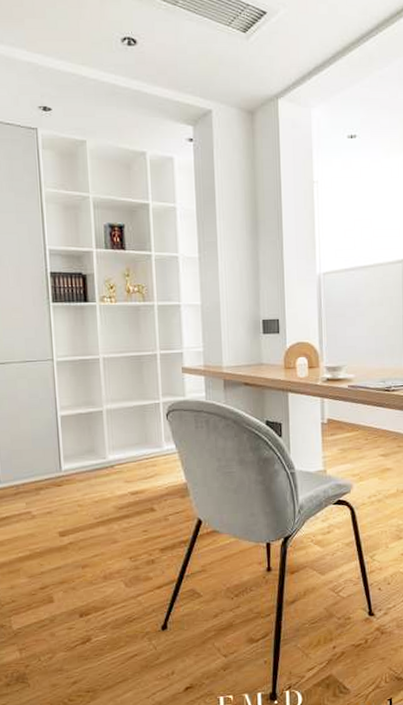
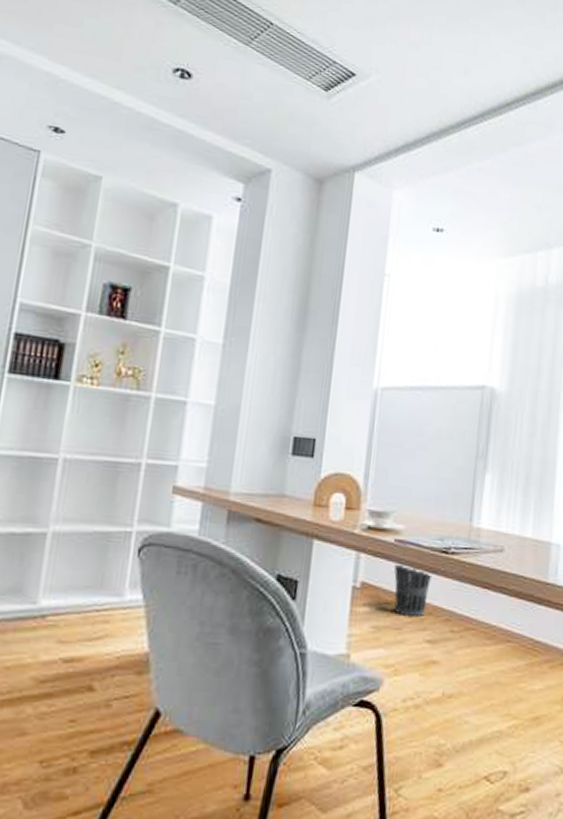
wastebasket: none [351,401,380,440] -> present [394,562,433,618]

